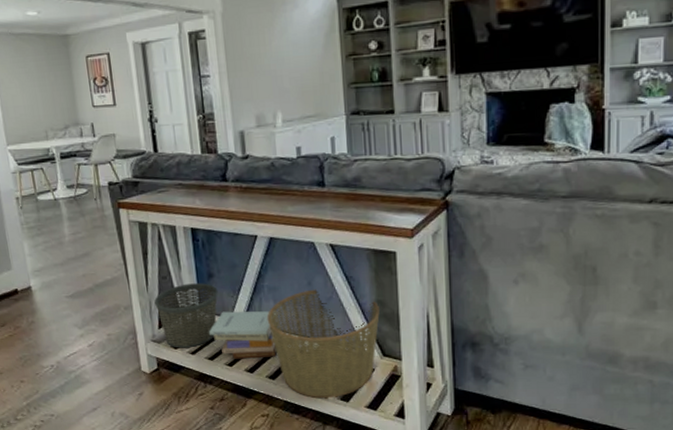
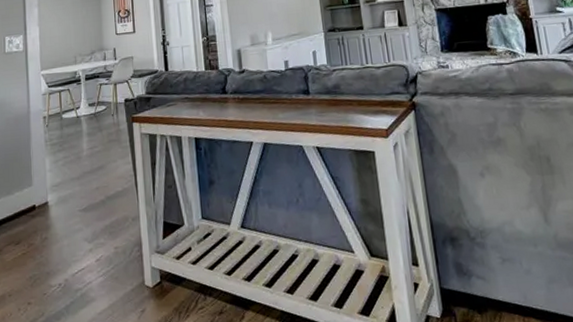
basket: present [154,283,218,348] -> none [160,190,218,259]
books: present [209,311,278,359] -> none [210,215,273,268]
basket: present [266,289,380,399] -> none [262,191,365,306]

